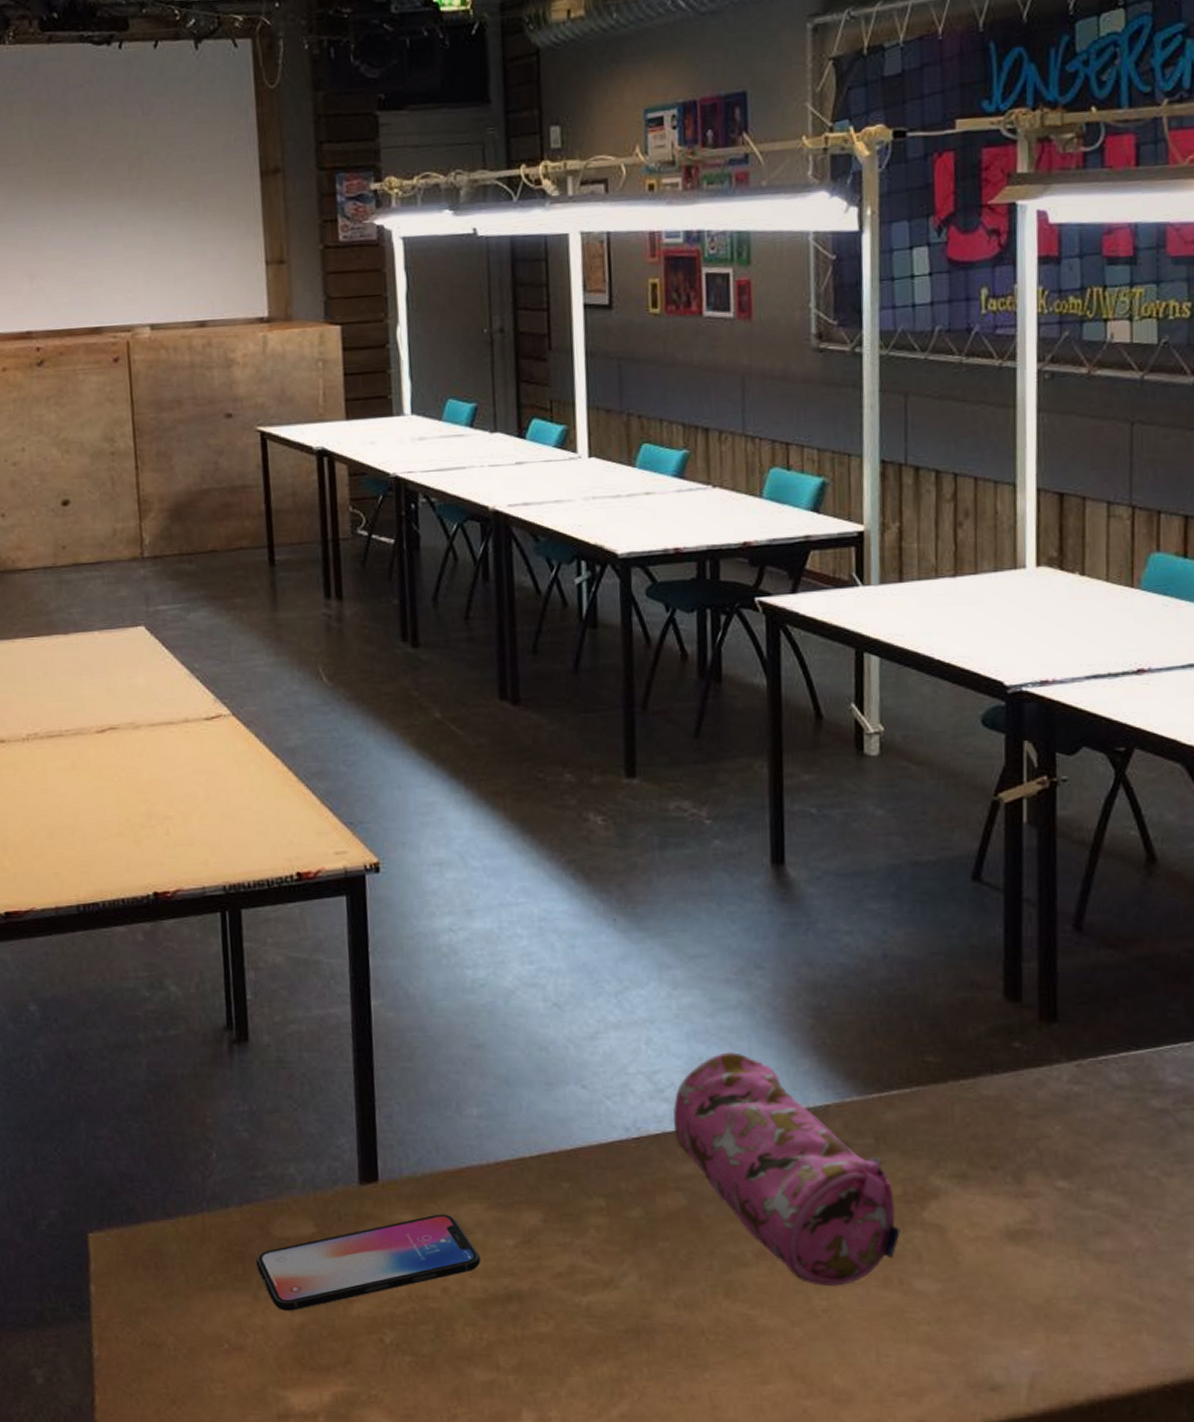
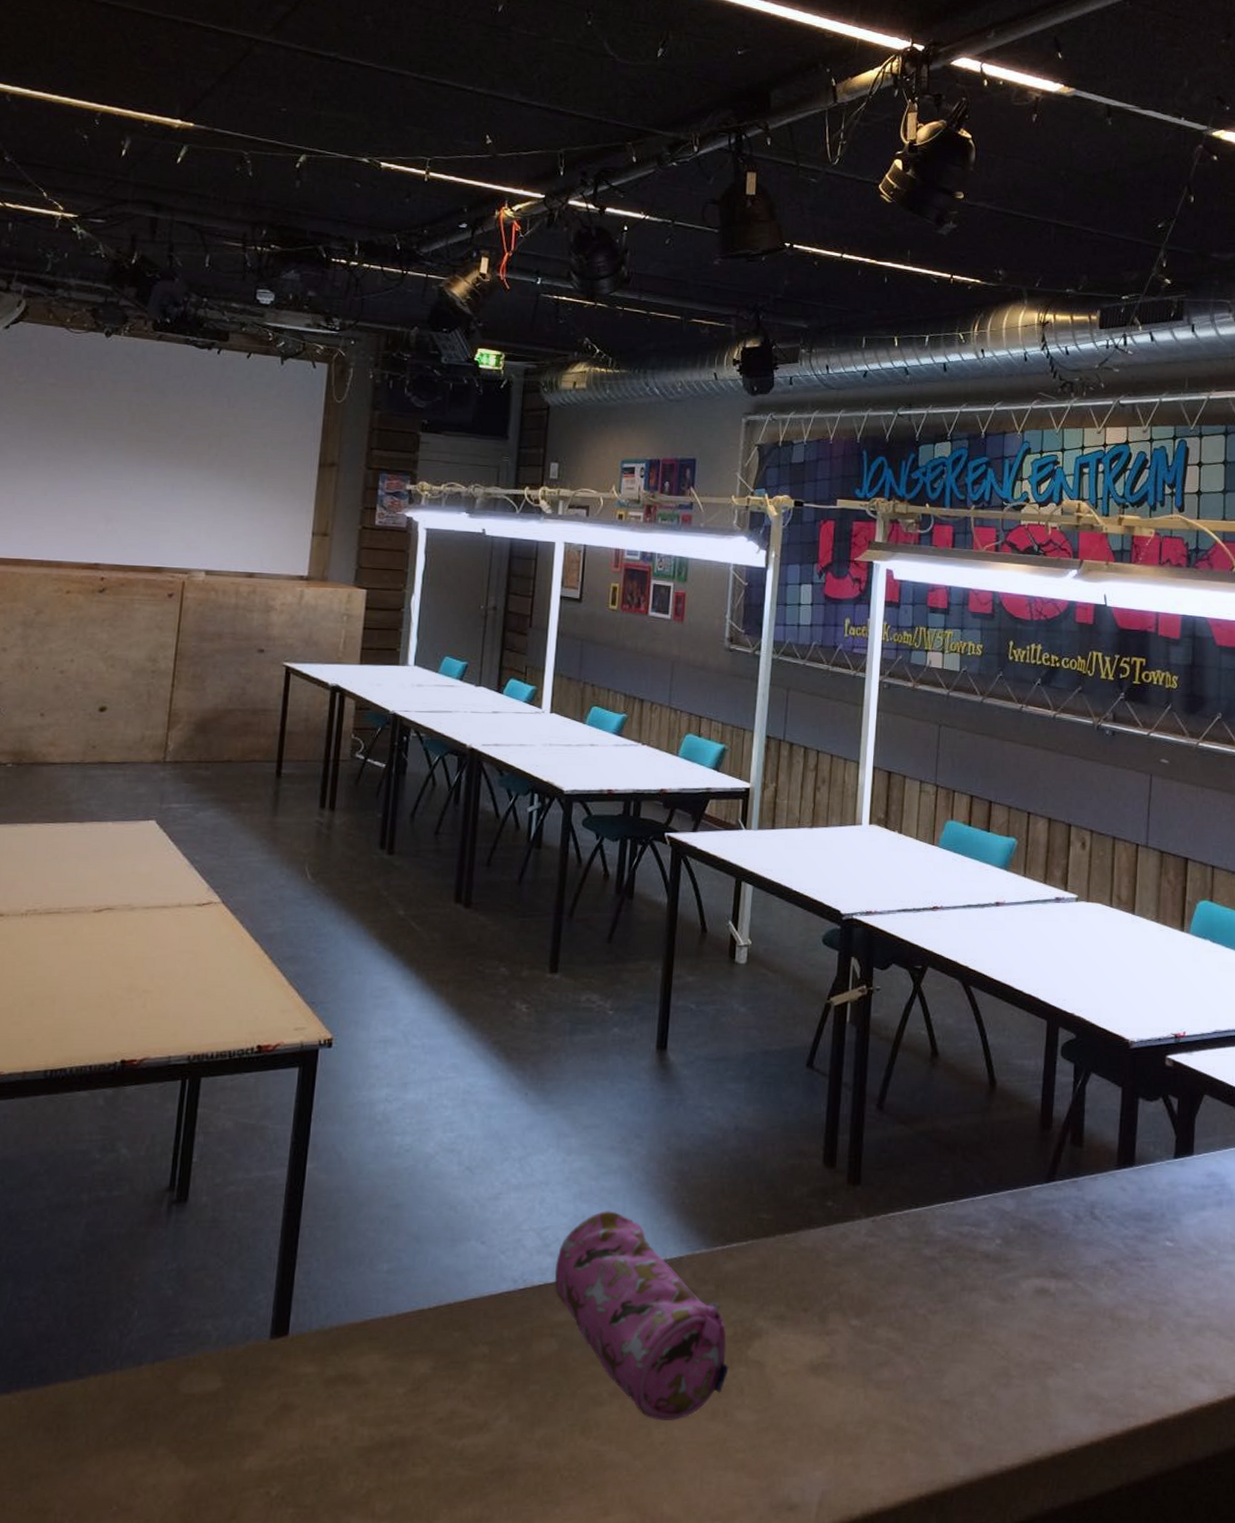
smartphone: present [255,1214,481,1311] -> none [158,1365,372,1468]

